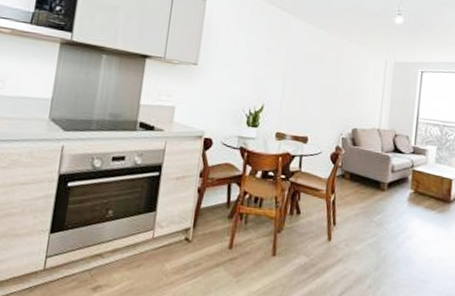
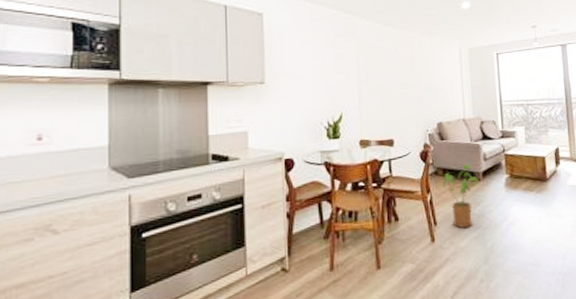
house plant: none [348,172,384,234] -> present [443,164,480,229]

